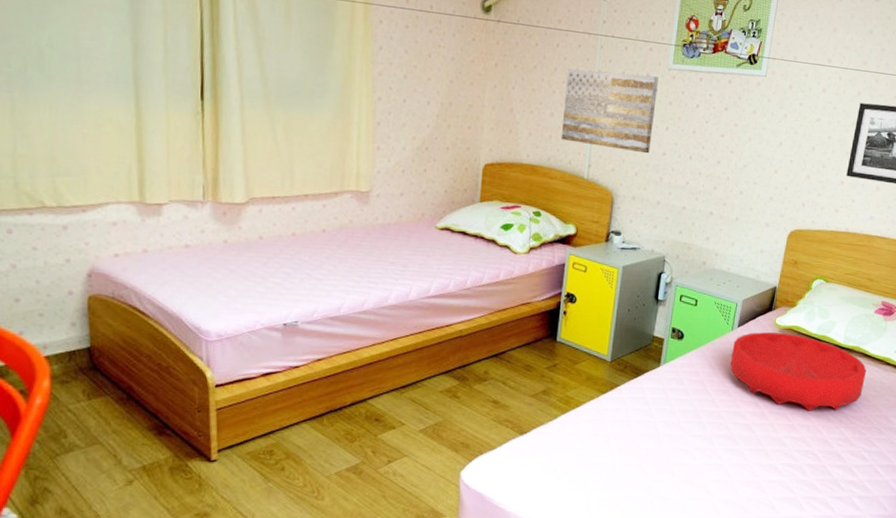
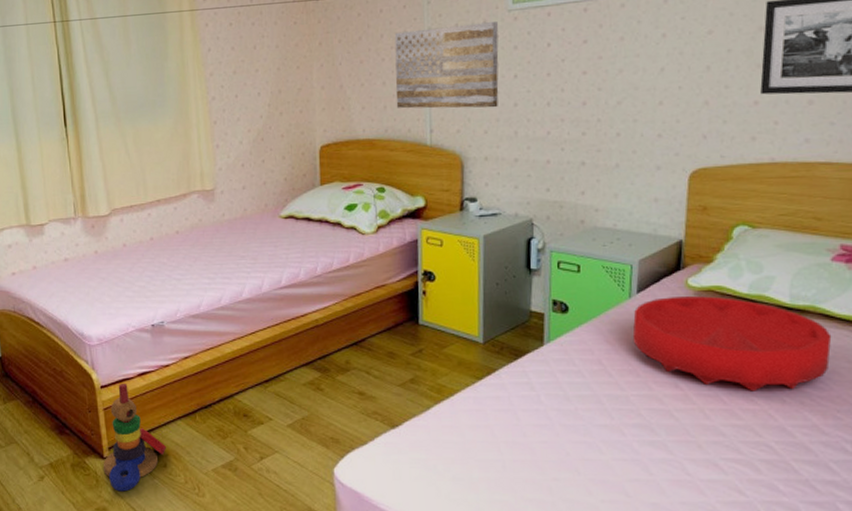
stacking toy: none [208,383,287,496] -> present [103,384,167,492]

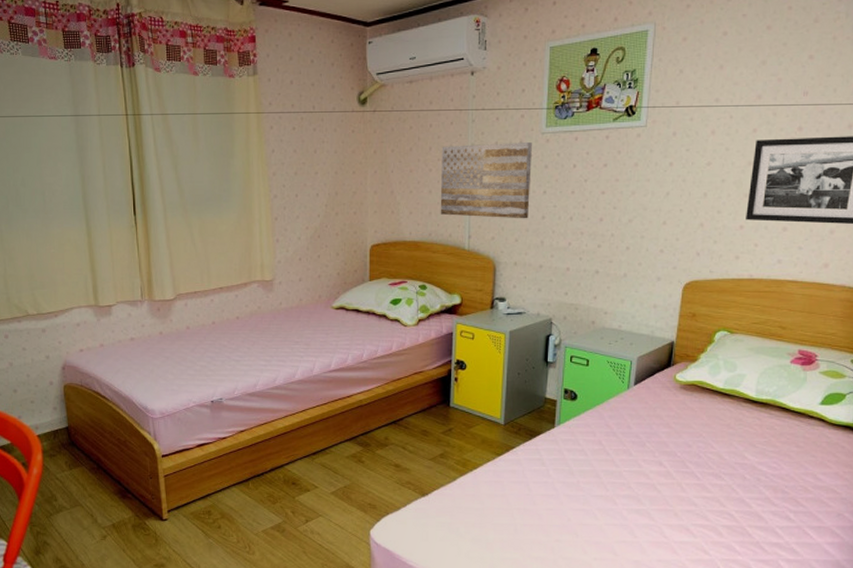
stacking toy: present [103,384,167,492] -> none [162,453,222,550]
cushion: present [632,295,832,392] -> none [628,388,786,470]

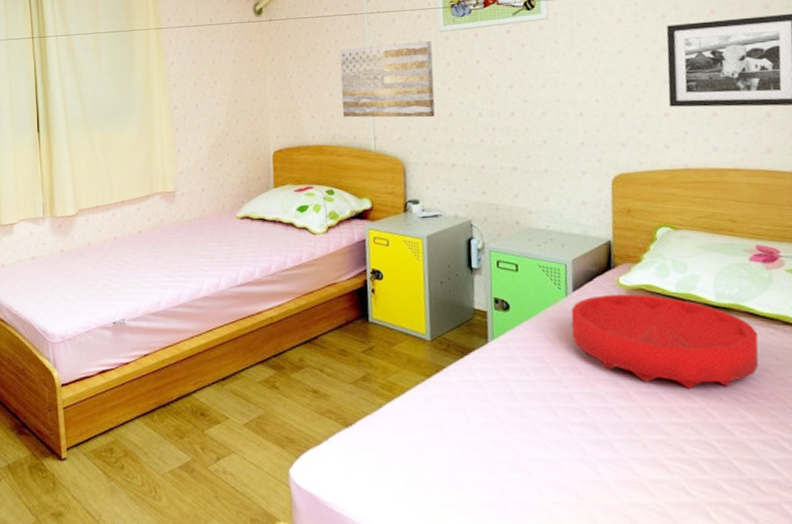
cushion: none [628,388,786,470] -> present [571,293,759,389]

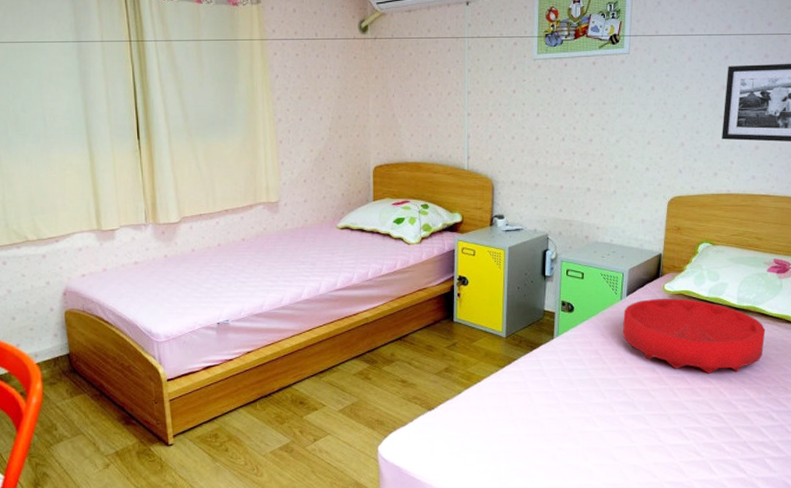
wall art: present [339,41,435,118] -> none [439,68,525,140]

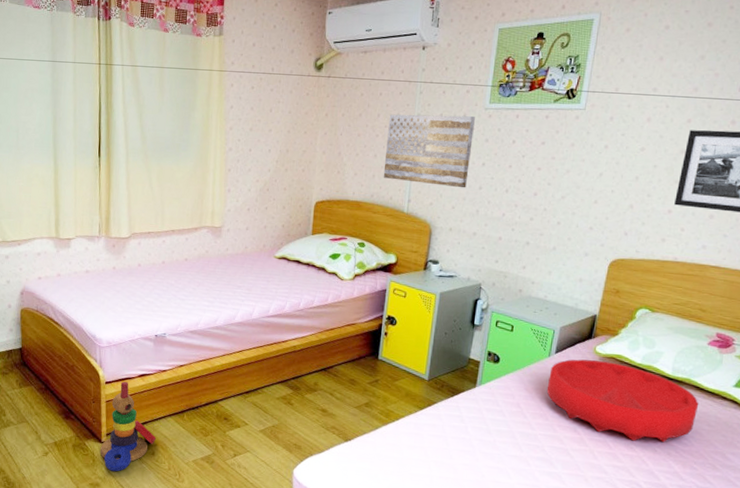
stacking toy: none [167,377,229,475] -> present [99,382,157,472]
wall art: none [439,68,525,140] -> present [383,114,475,188]

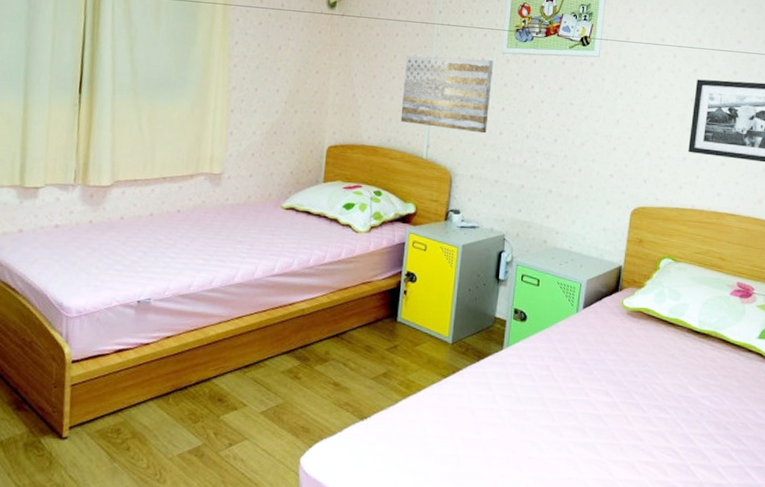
stacking toy: present [99,382,157,472] -> none [59,359,134,476]
cushion: present [546,359,699,443] -> none [576,314,727,403]

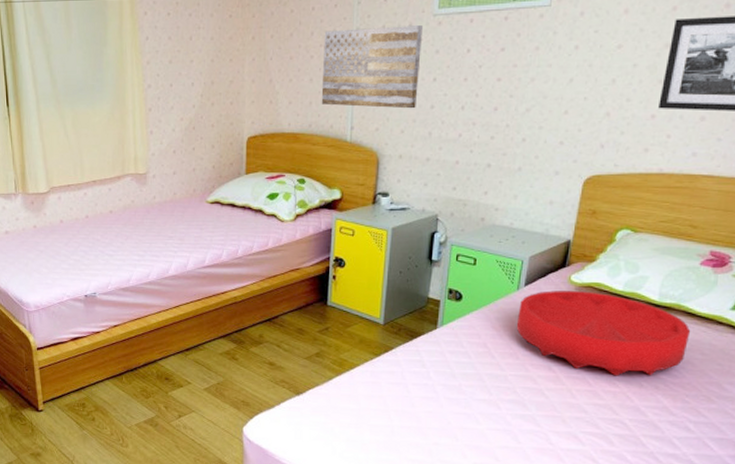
cushion: none [576,314,727,403] -> present [516,290,691,376]

